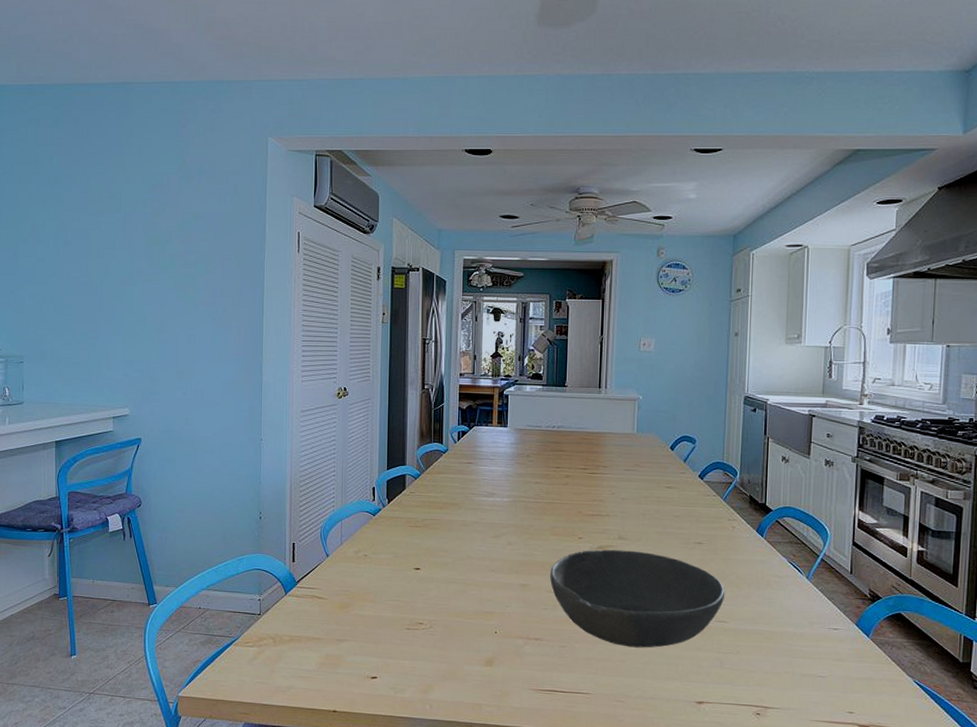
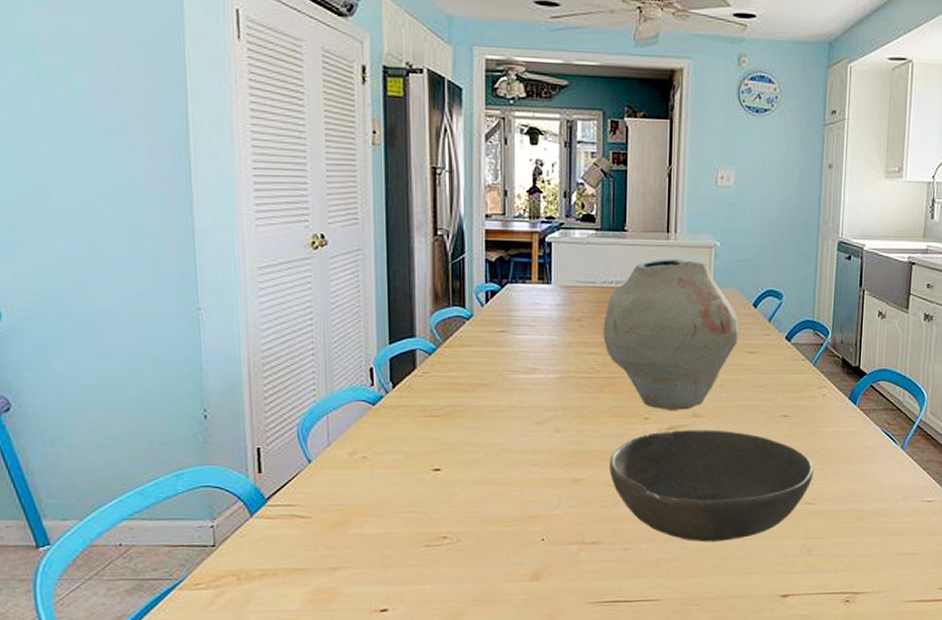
vase: none [546,408,659,533] -> present [602,258,739,411]

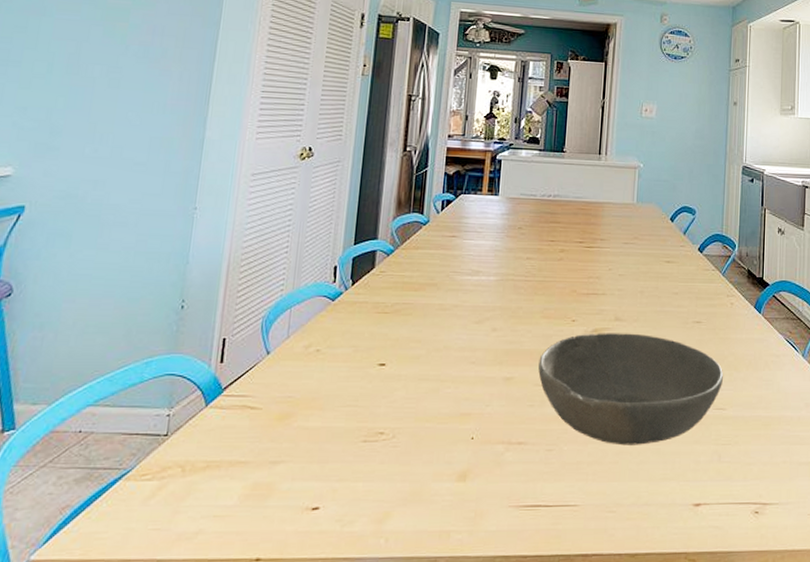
vase: present [602,258,739,411] -> none [539,176,658,314]

